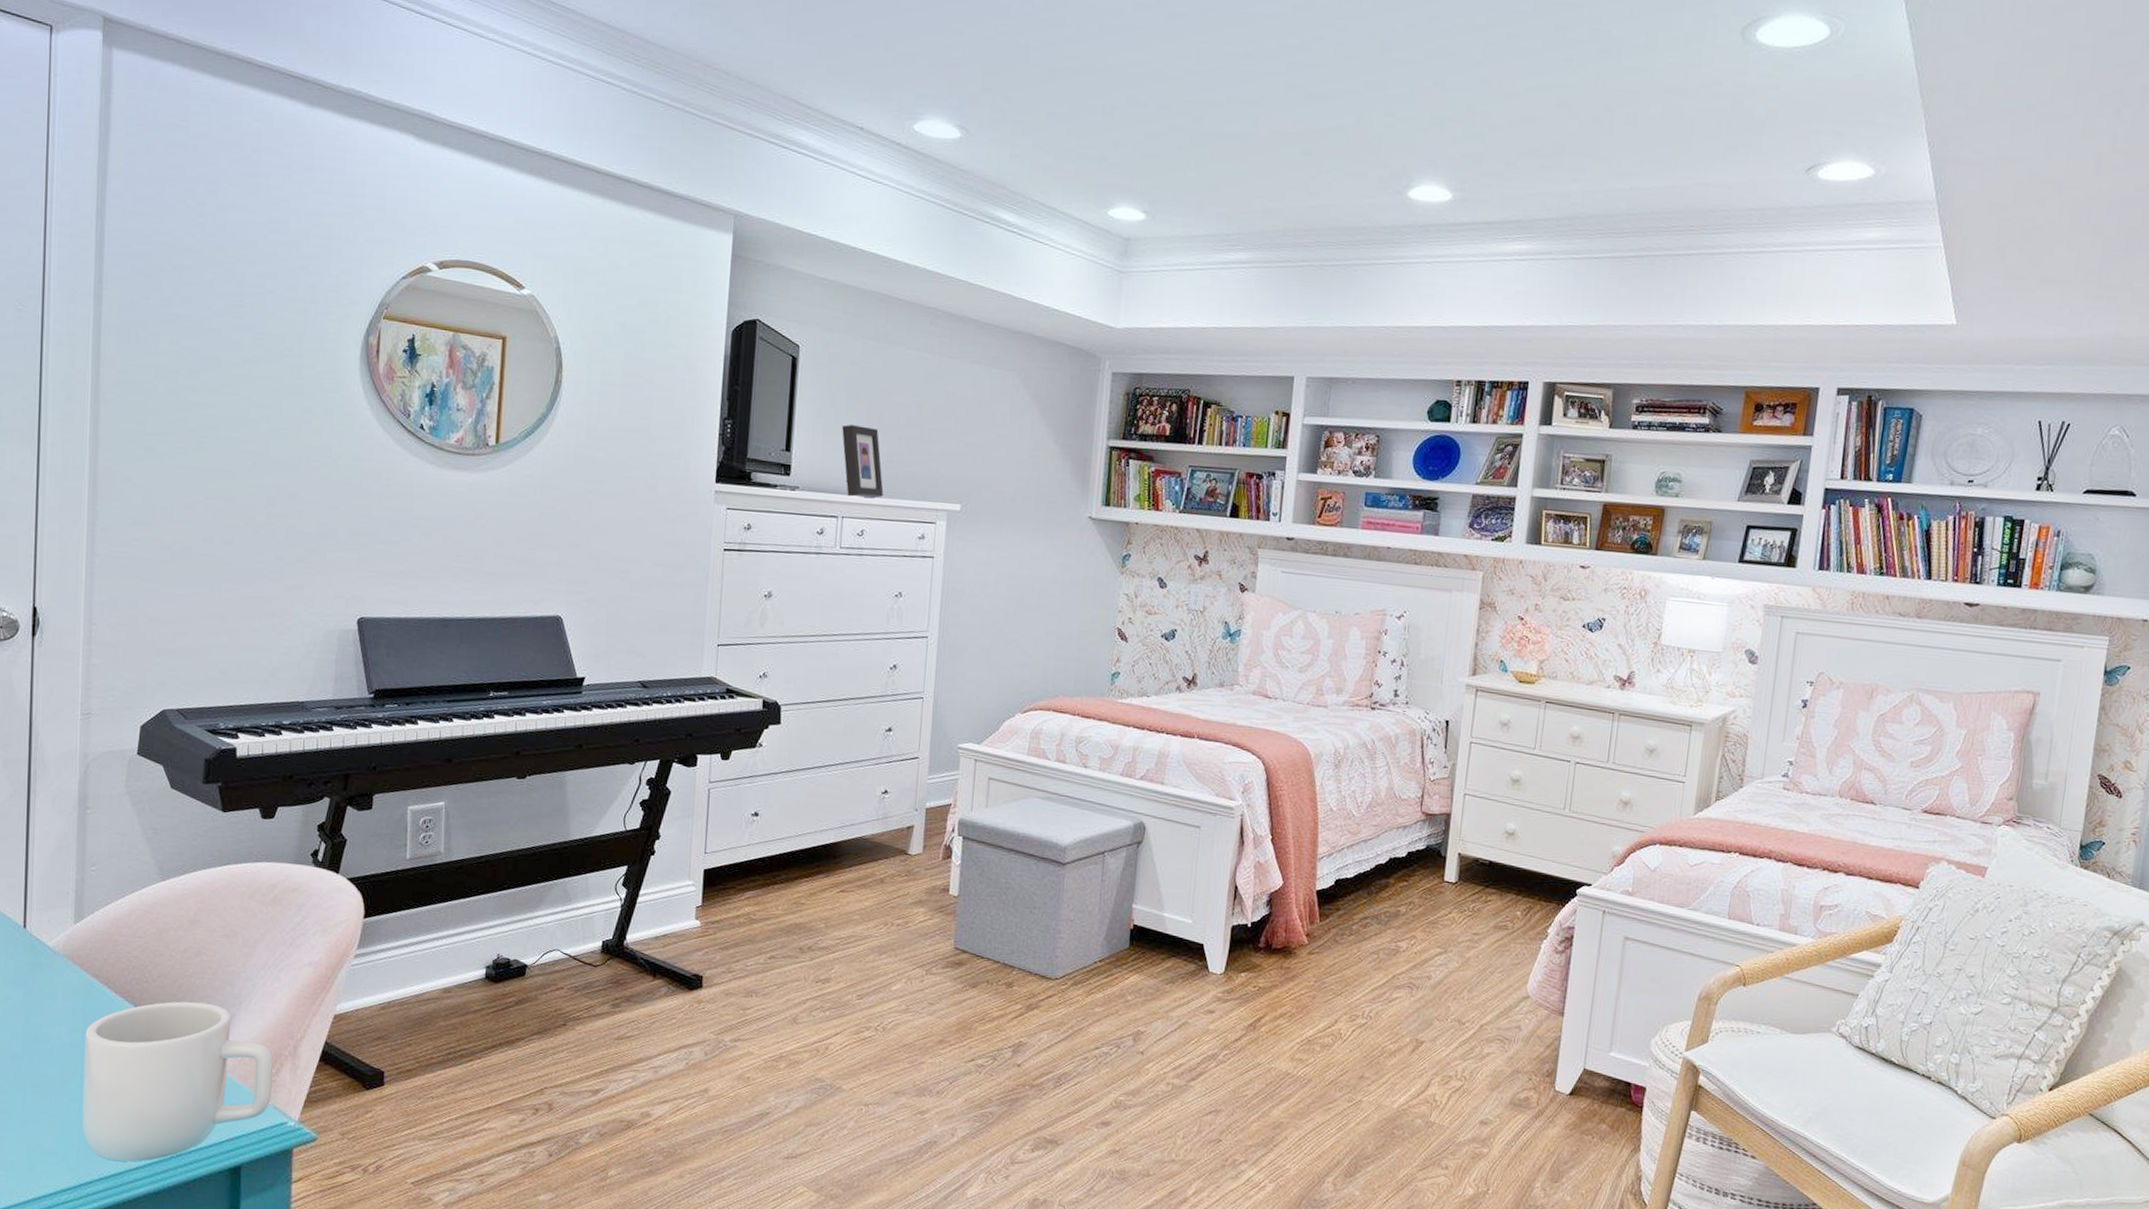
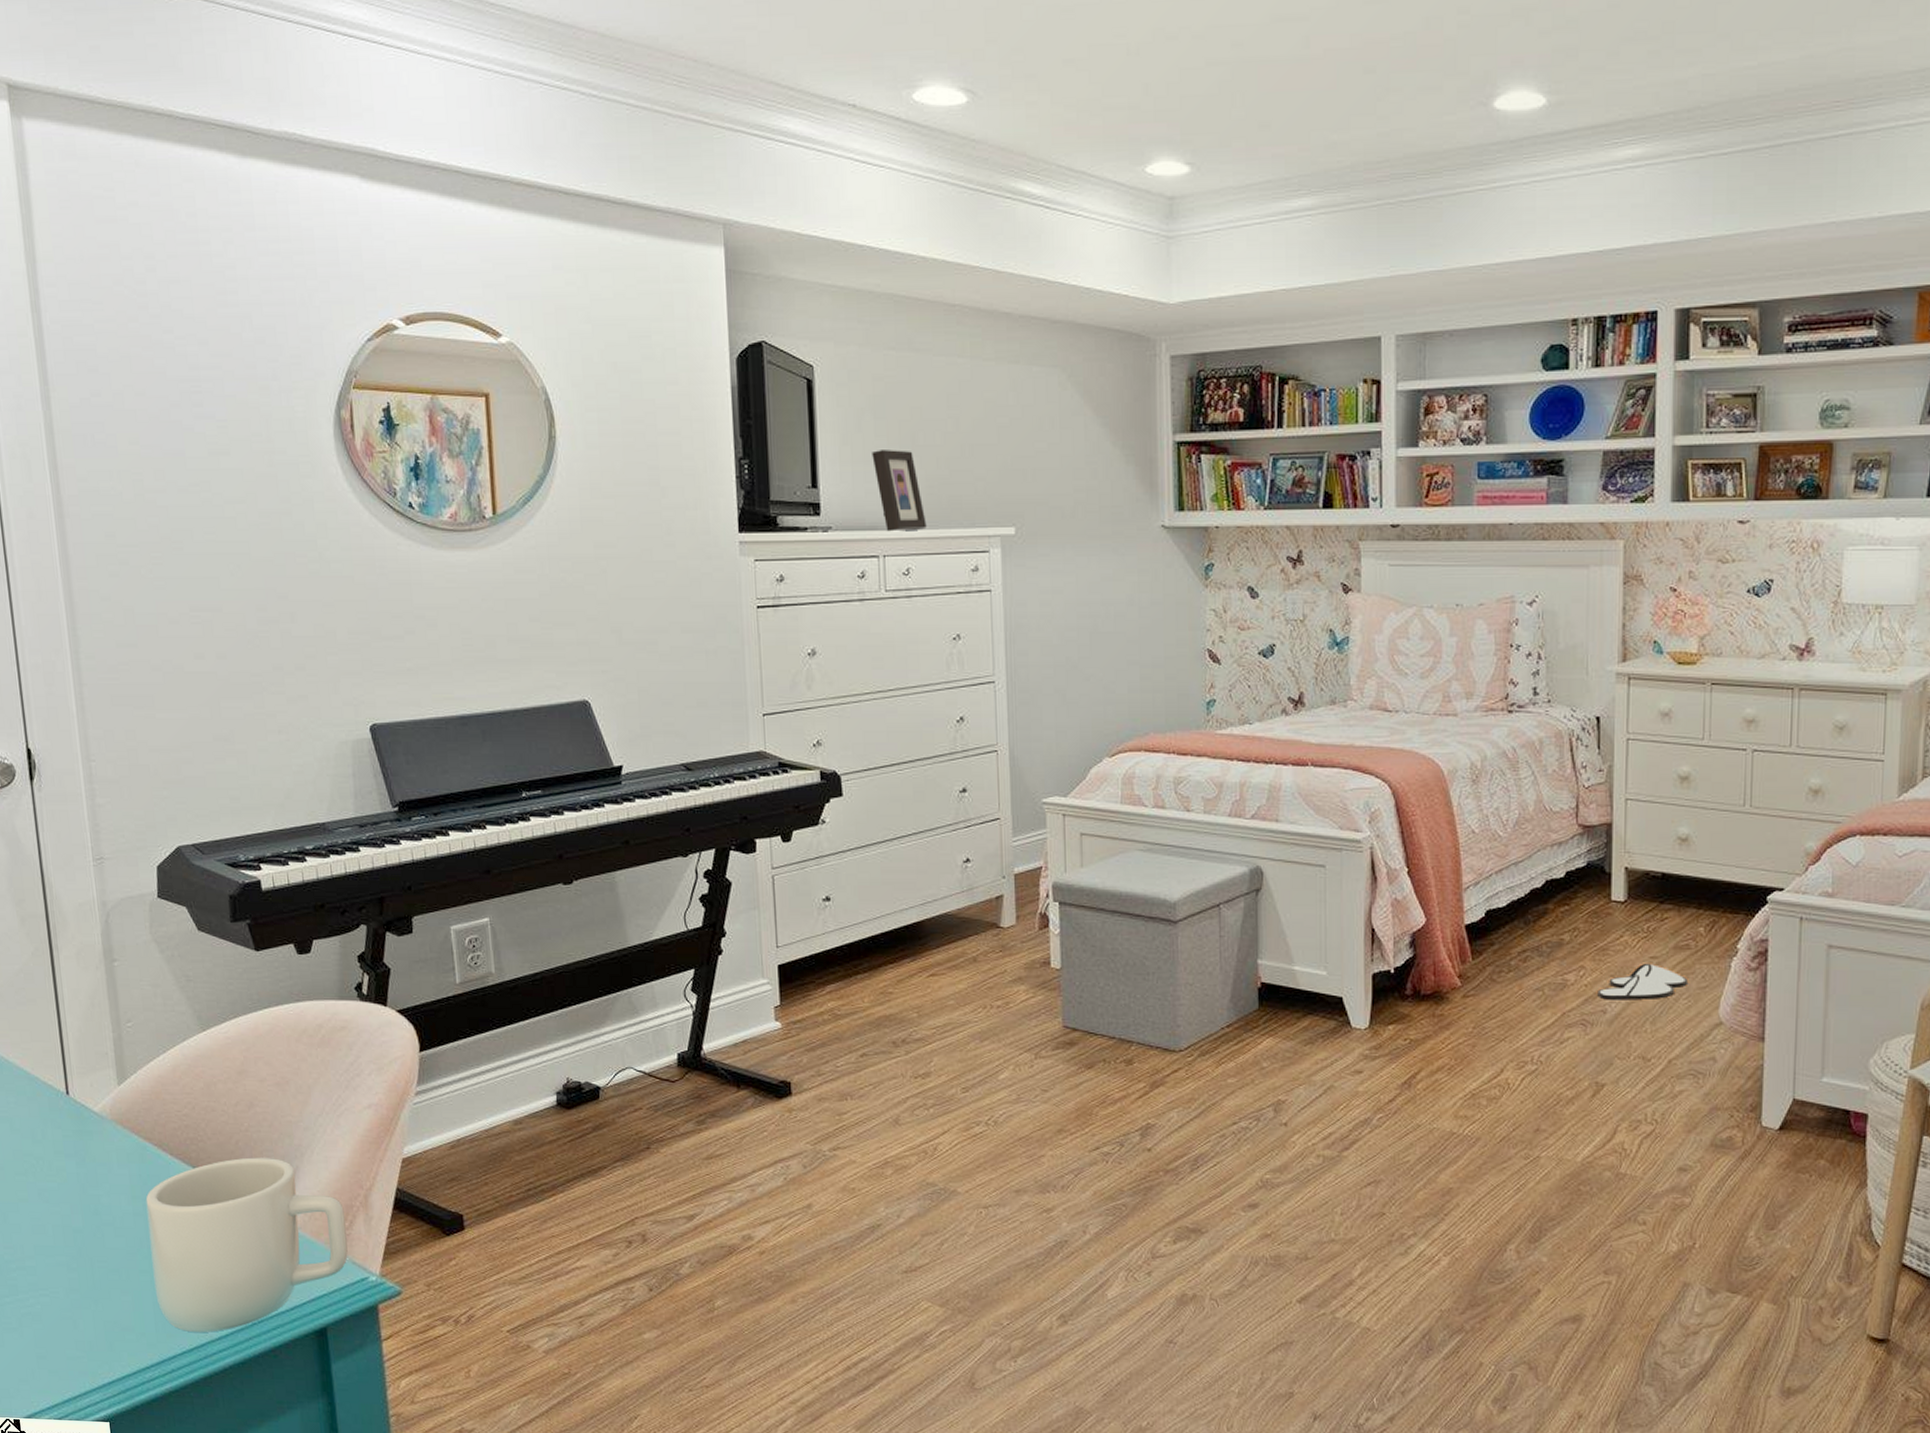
slippers: none [1425,938,1504,971] -> present [1597,963,1689,1000]

